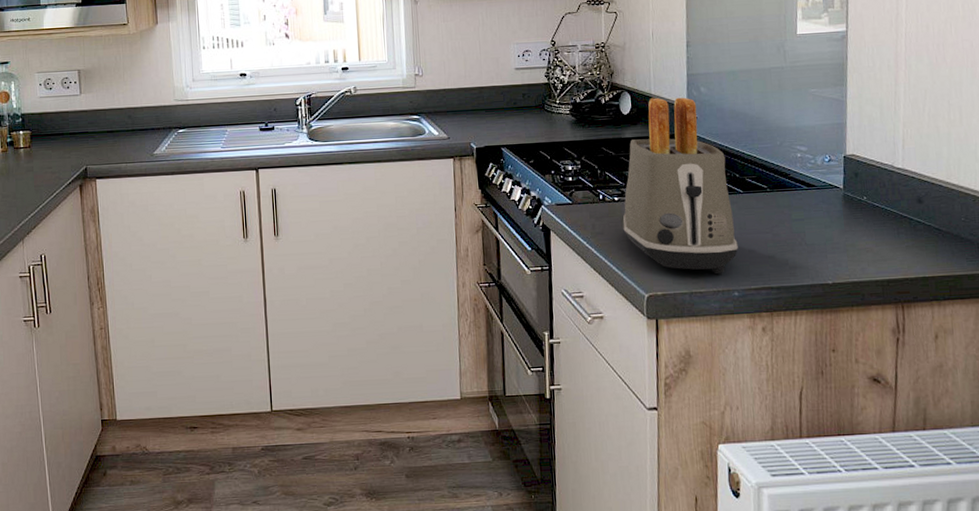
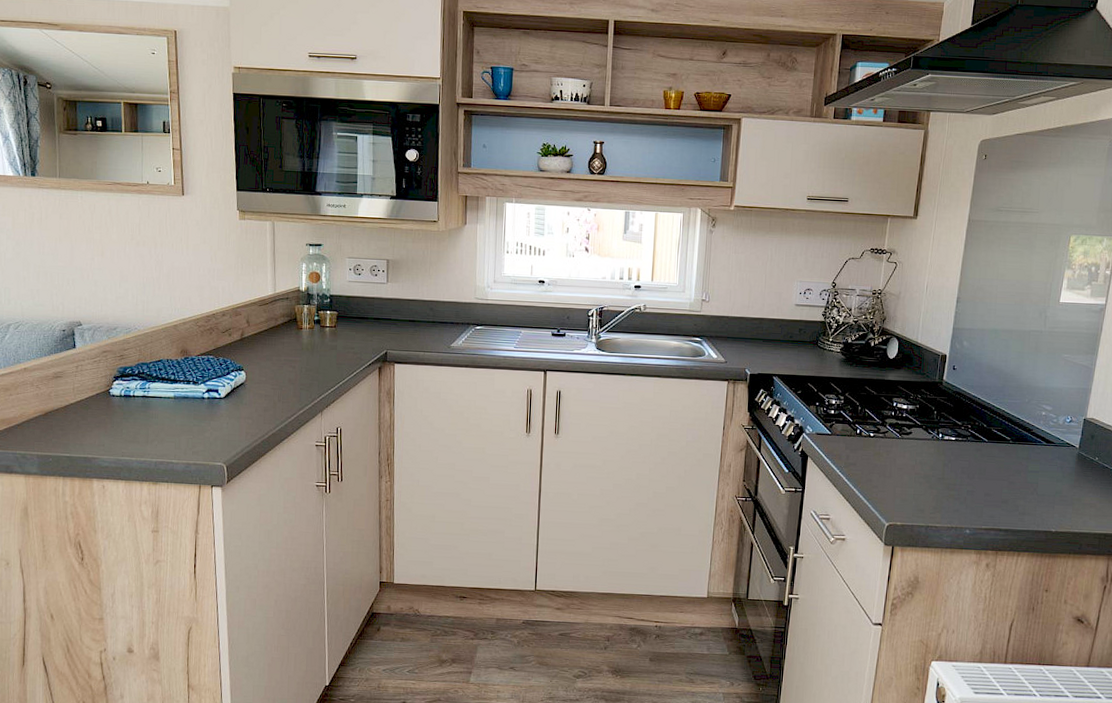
toaster: present [622,97,738,274] -> none [874,346,977,513]

